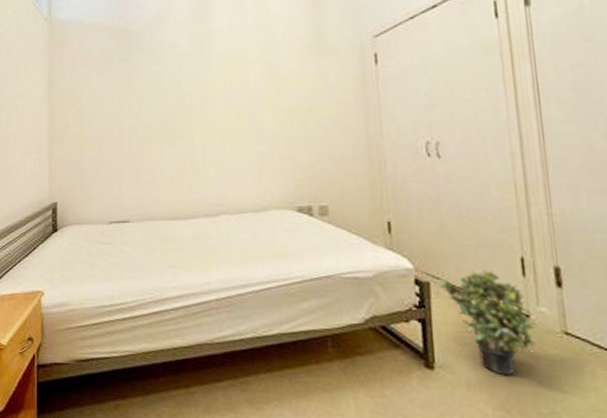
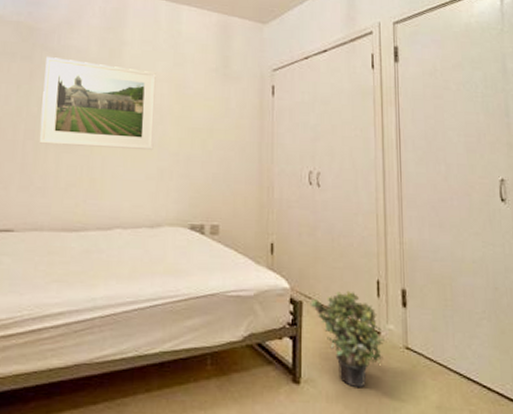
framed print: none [141,55,252,139] -> present [39,57,156,150]

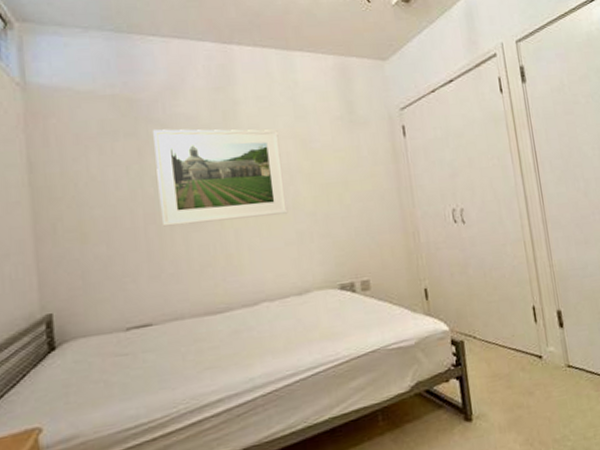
potted plant: present [310,290,384,388] -> none [471,321,548,414]

